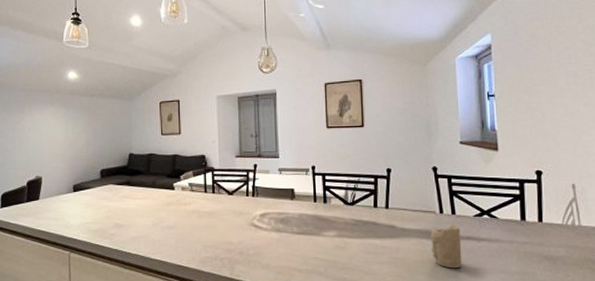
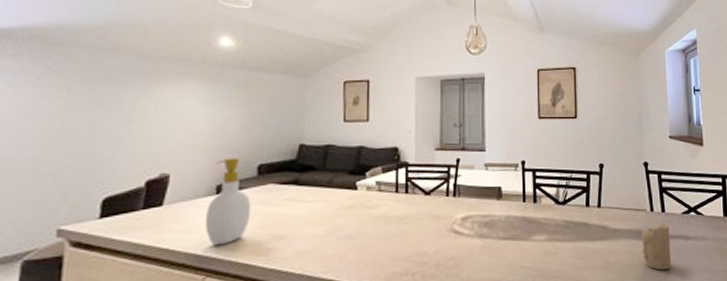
soap bottle: none [68,164,98,230] -> present [205,158,252,246]

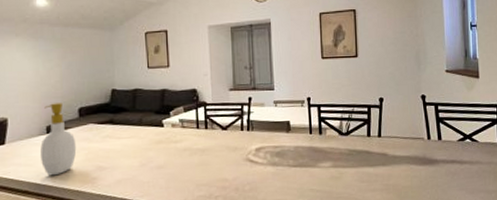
candle: present [641,223,672,271] -> none [419,149,447,191]

